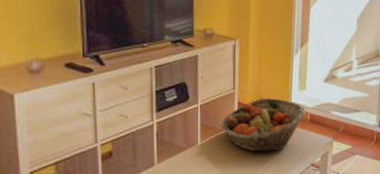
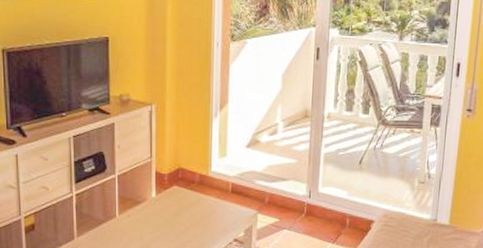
fruit basket: present [221,98,305,151] -> none [139,166,226,225]

